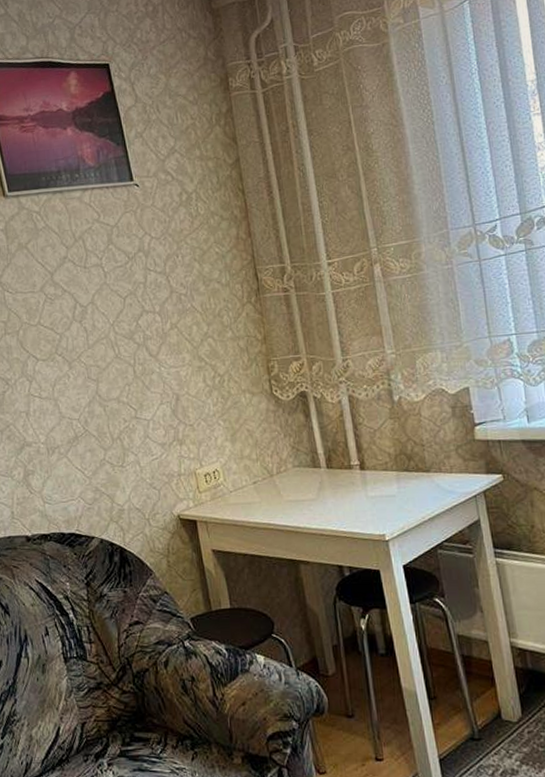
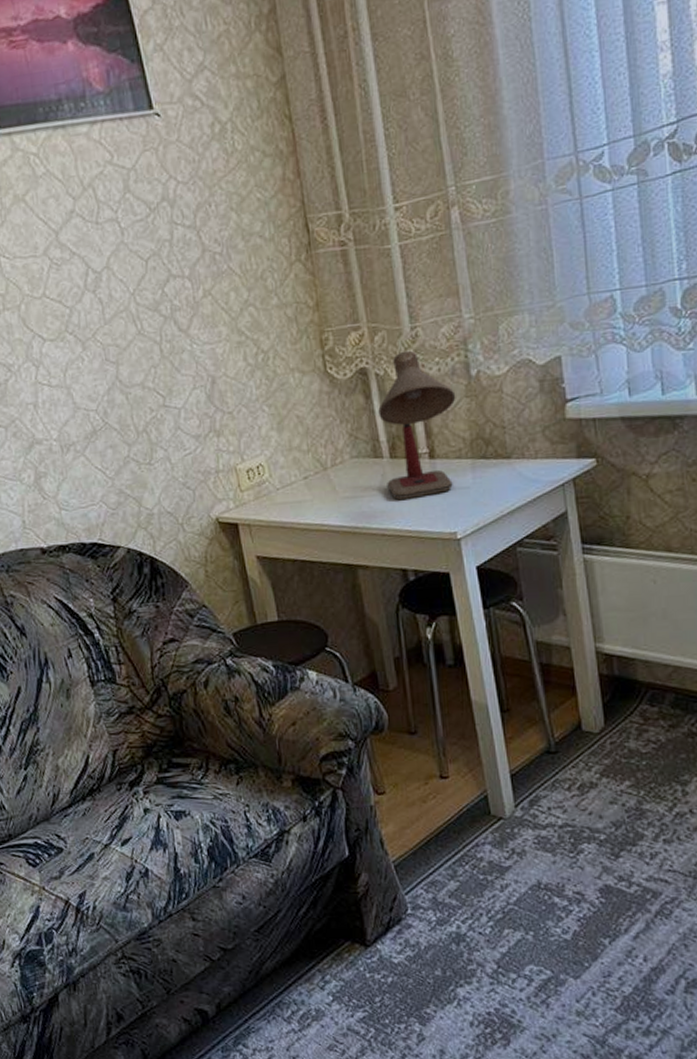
desk lamp: none [316,378,382,504] -> present [378,350,456,500]

